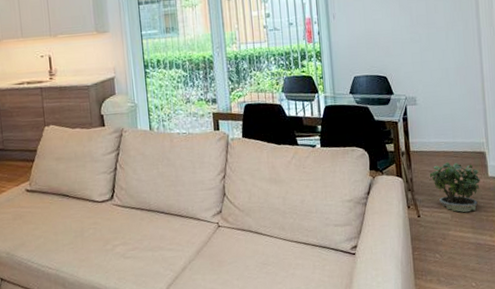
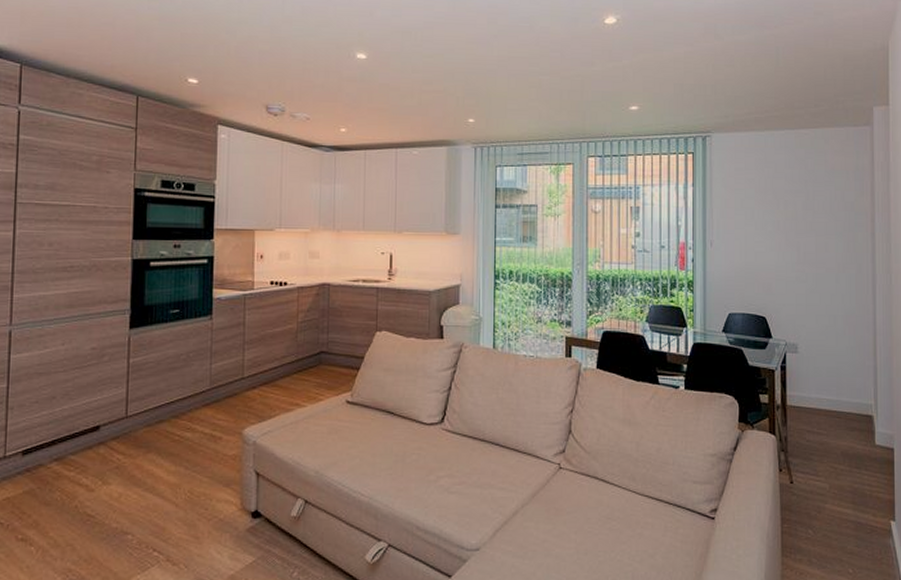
potted plant: present [429,162,480,213] -> none [806,422,866,484]

